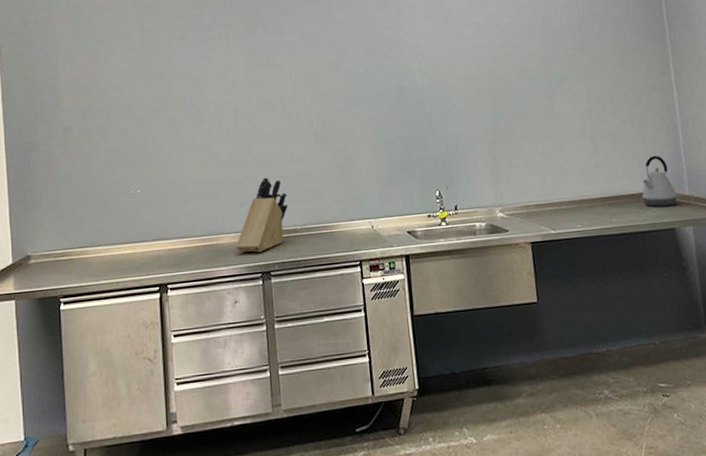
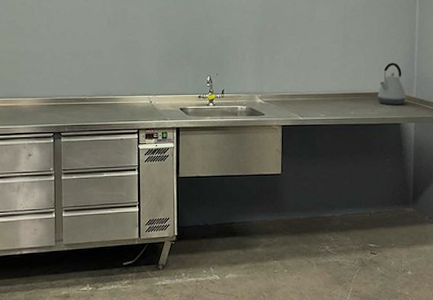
knife block: present [235,177,288,253] -> none [32,52,80,116]

